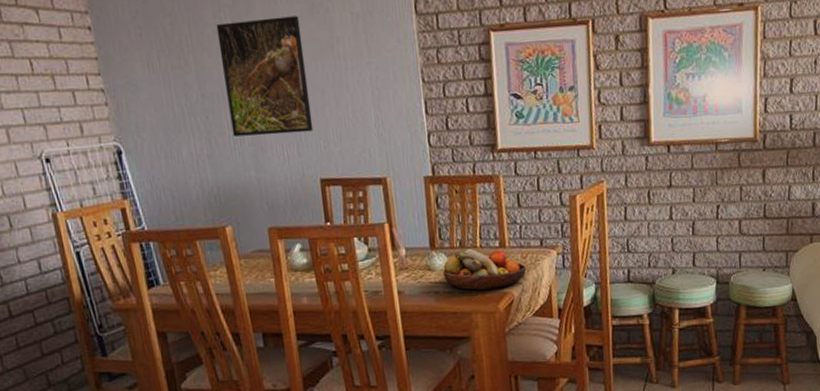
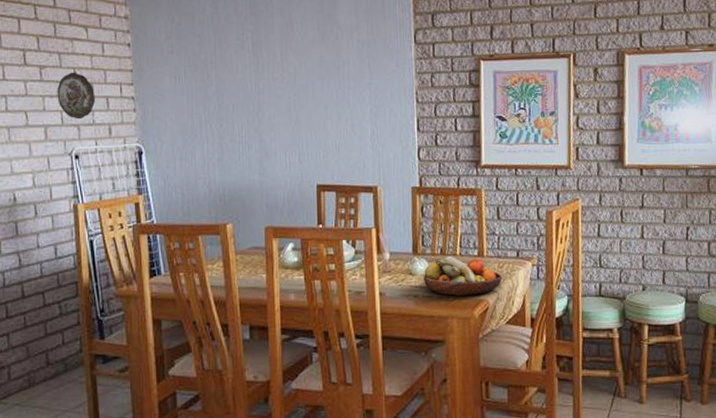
decorative plate: none [12,62,60,118] -> present [57,72,96,120]
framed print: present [216,16,314,137] -> none [238,41,315,144]

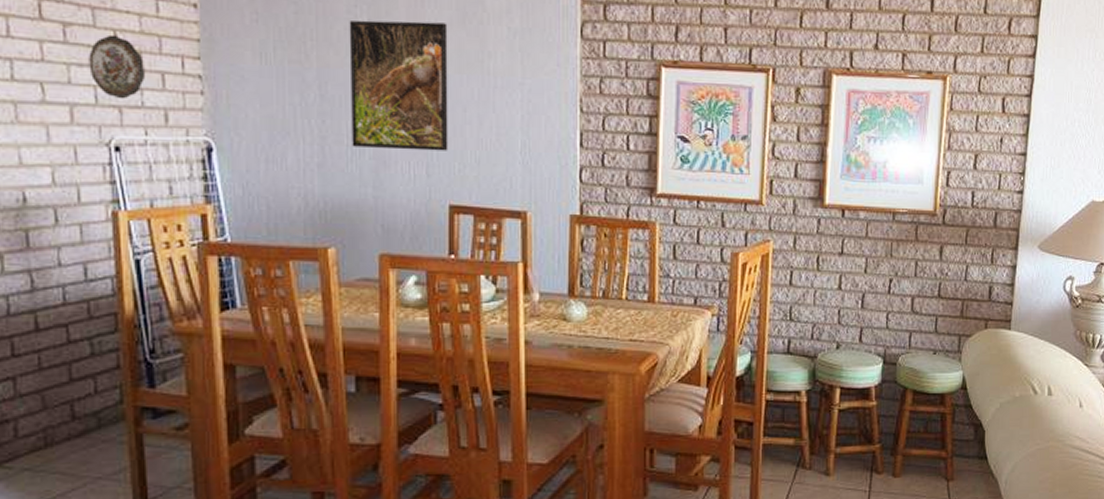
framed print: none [238,41,315,144] -> present [349,20,448,151]
fruit bowl: present [423,256,502,296] -> none [580,300,676,348]

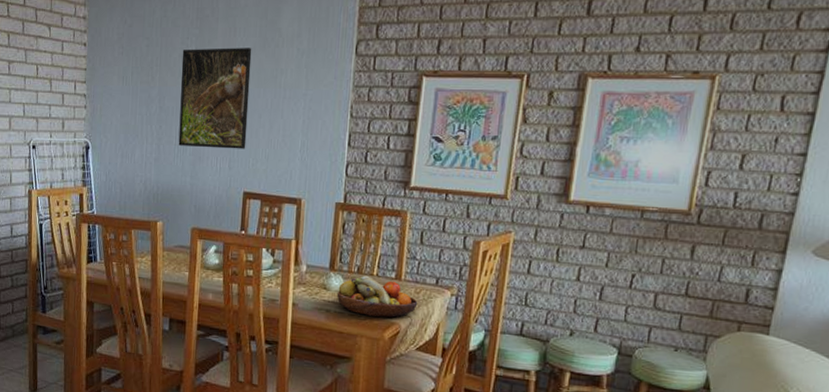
decorative plate: present [89,34,146,99] -> none [21,68,53,113]
fruit bowl: none [580,300,676,348] -> present [336,275,418,318]

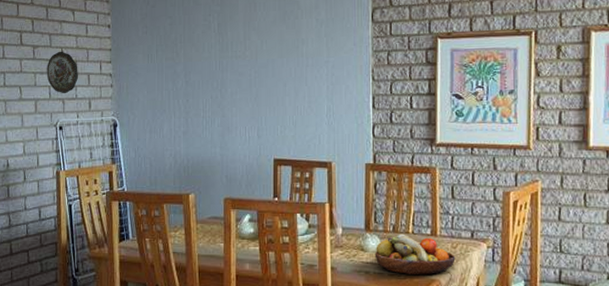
decorative plate: none [21,68,53,113] -> present [46,51,79,94]
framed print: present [178,48,252,149] -> none [205,21,273,119]

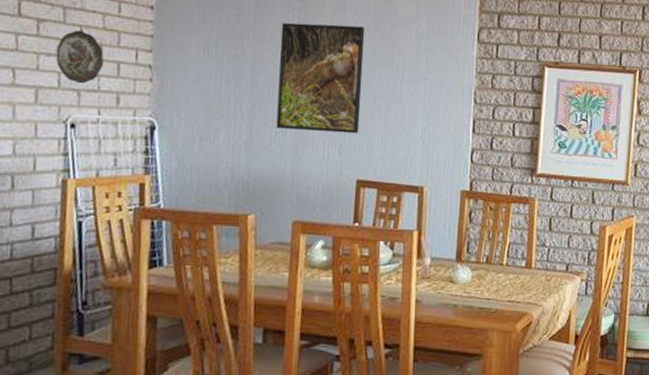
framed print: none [205,21,273,119] -> present [276,22,365,134]
fruit bowl: present [374,233,456,274] -> none [464,265,549,308]

